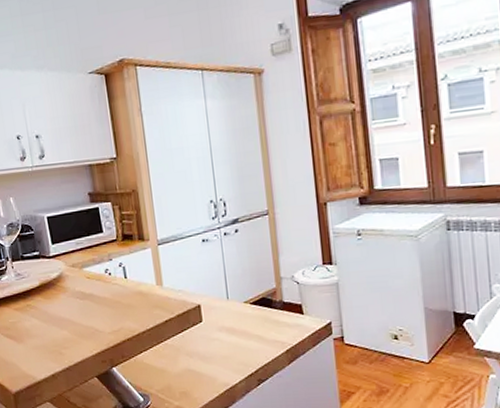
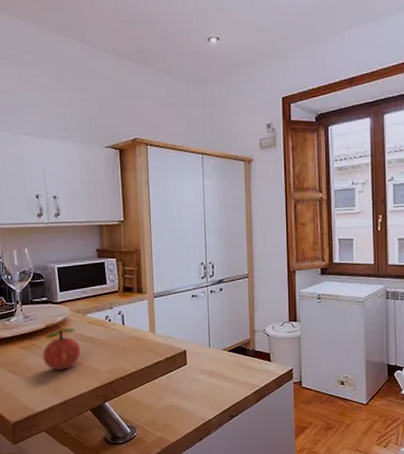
apple: none [39,285,81,334] -> present [43,329,81,371]

